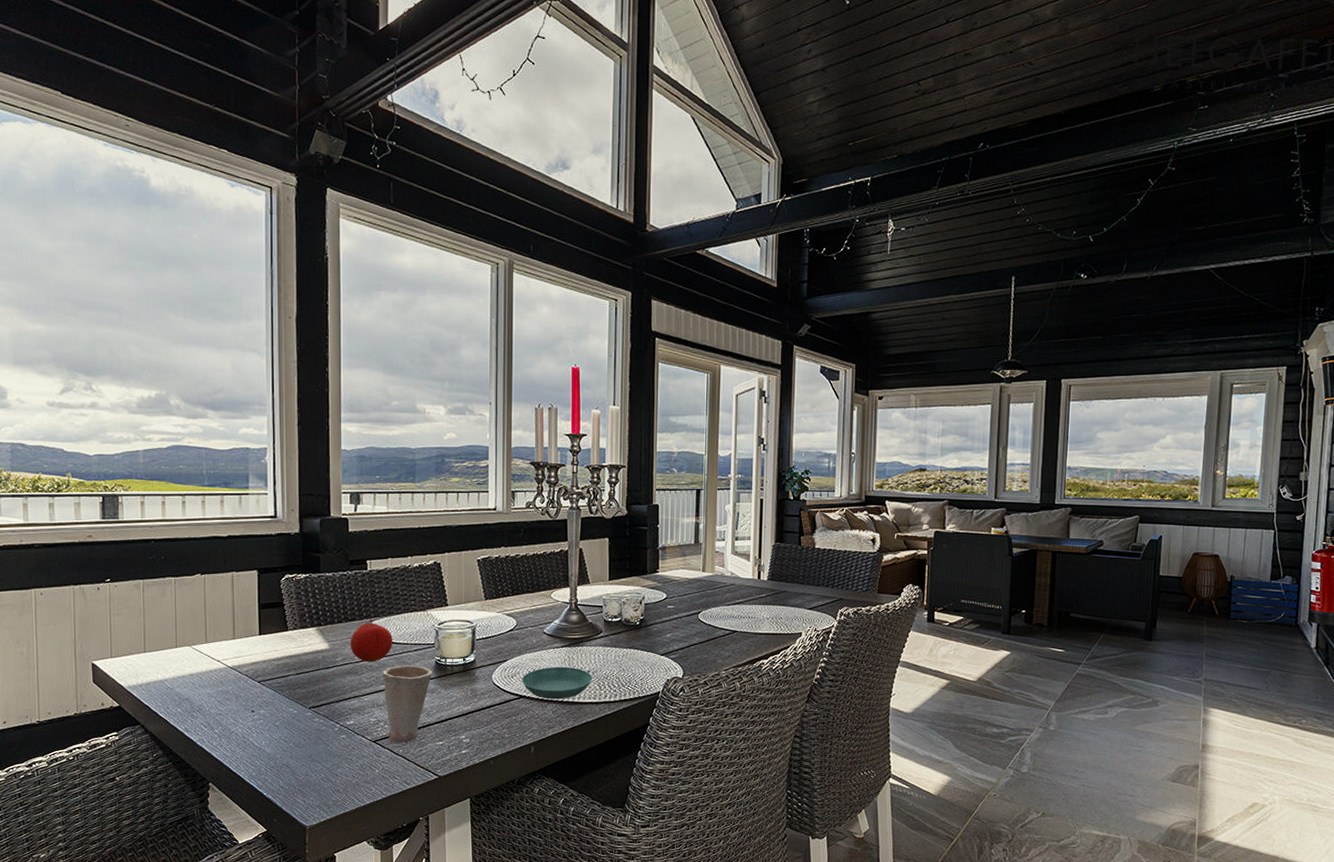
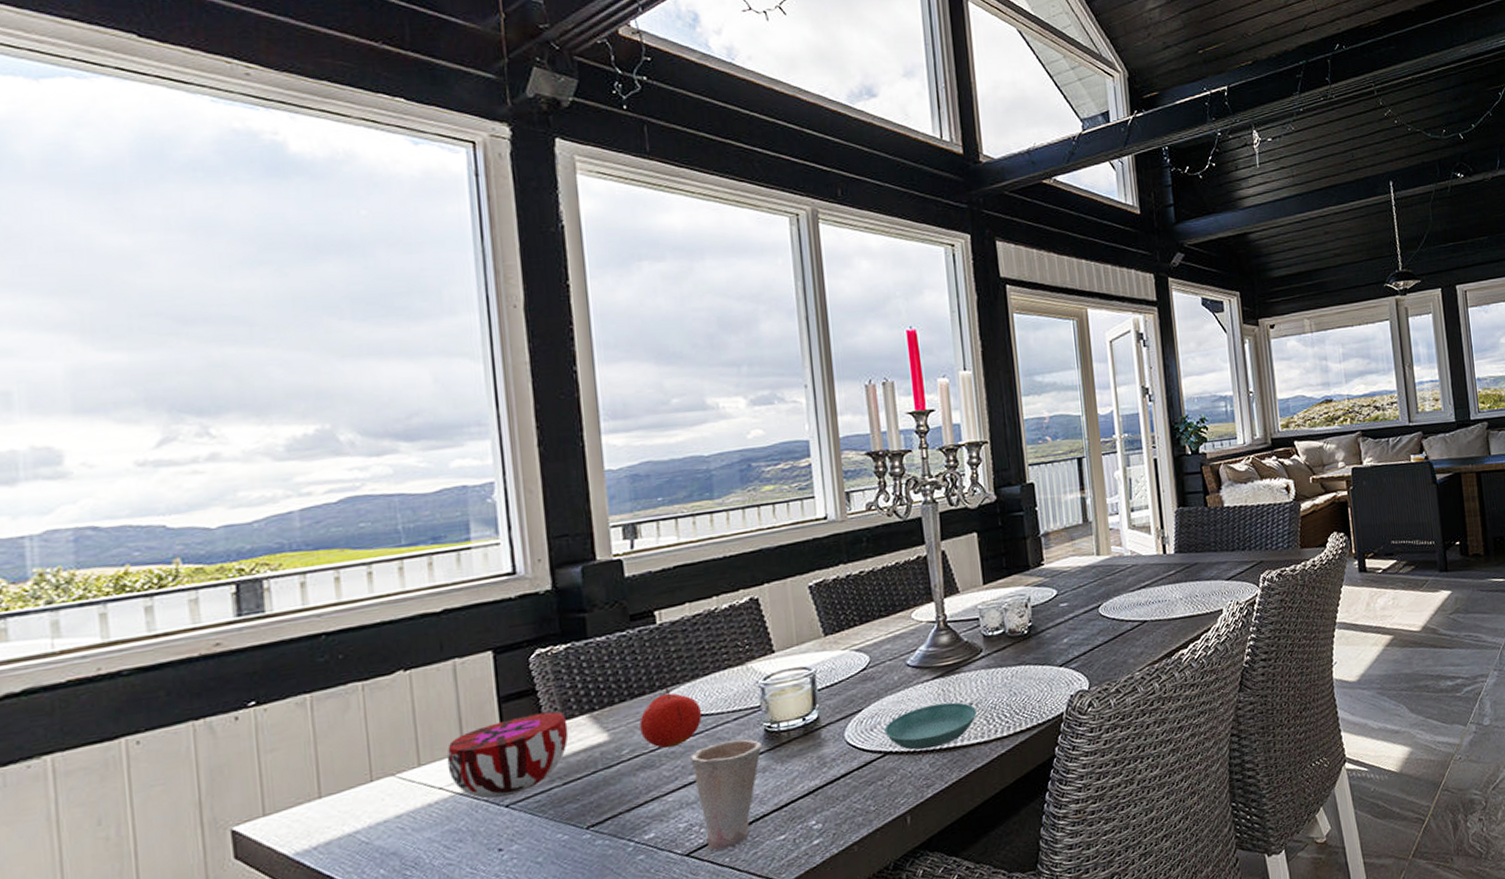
decorative bowl: none [223,620,302,676] -> present [446,712,569,799]

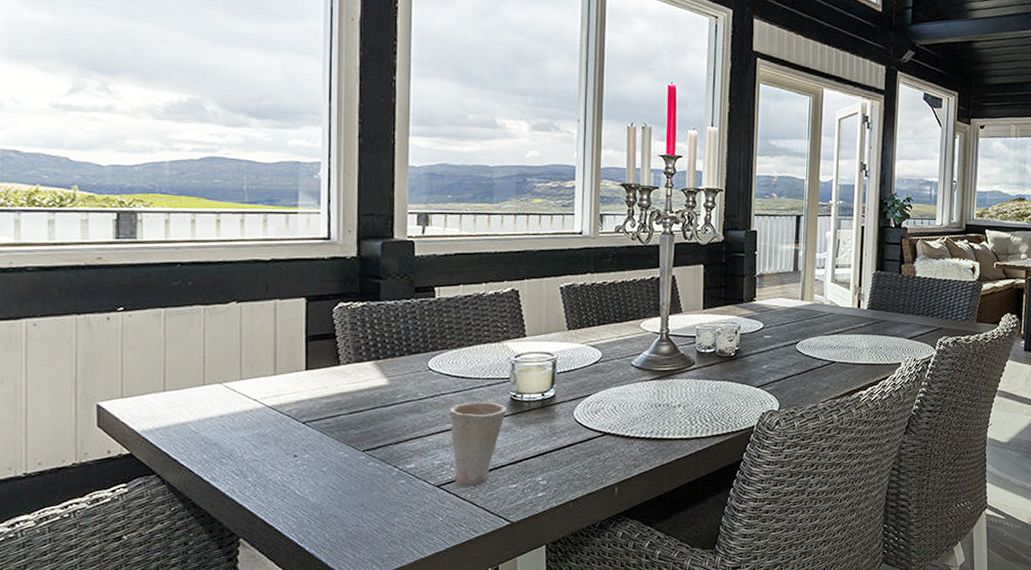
decorative bowl: present [446,712,569,799] -> none [262,354,357,416]
fruit: present [639,687,703,748] -> none [413,350,463,398]
saucer: present [884,702,978,750] -> none [606,400,684,436]

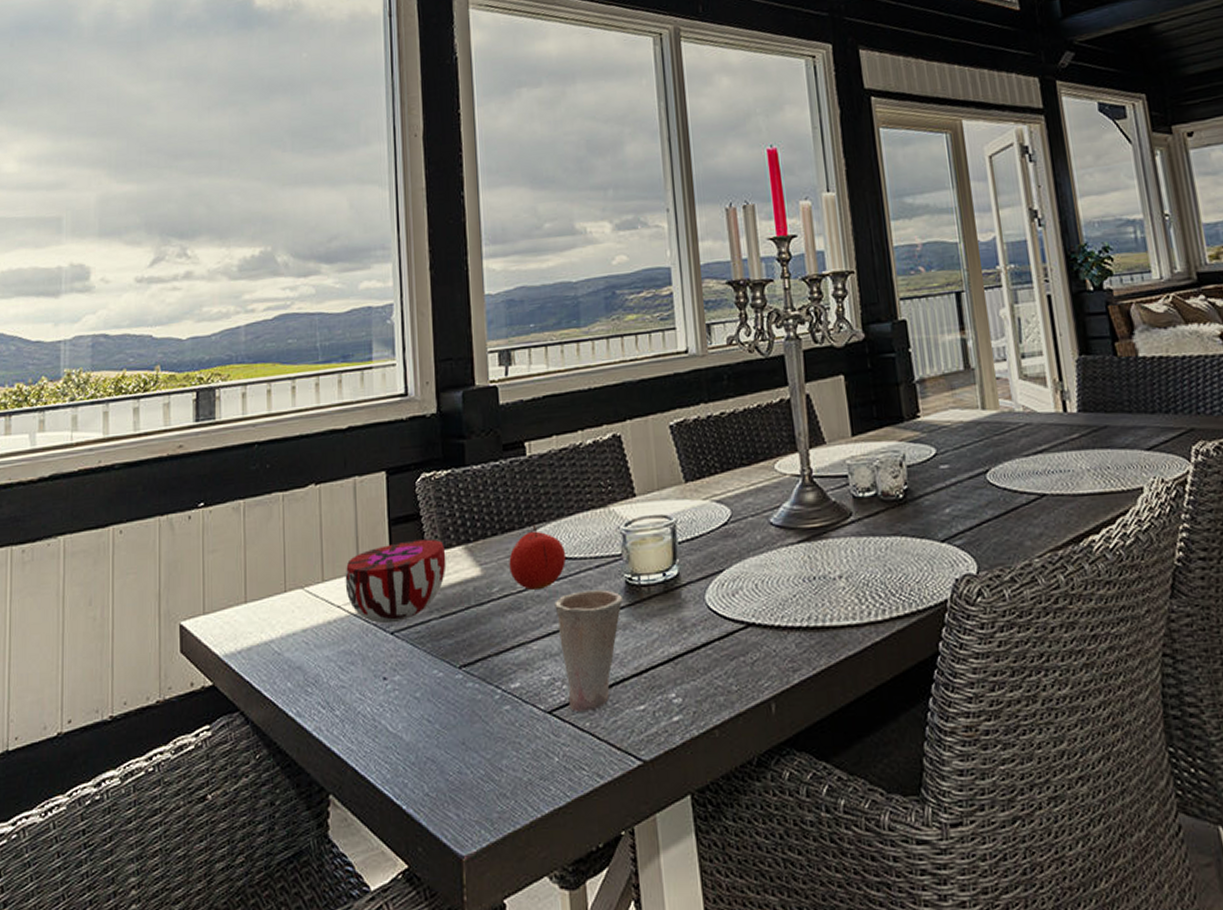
decorative bowl: none [262,354,357,416] -> present [345,539,447,624]
fruit: none [413,350,463,398] -> present [509,524,567,590]

